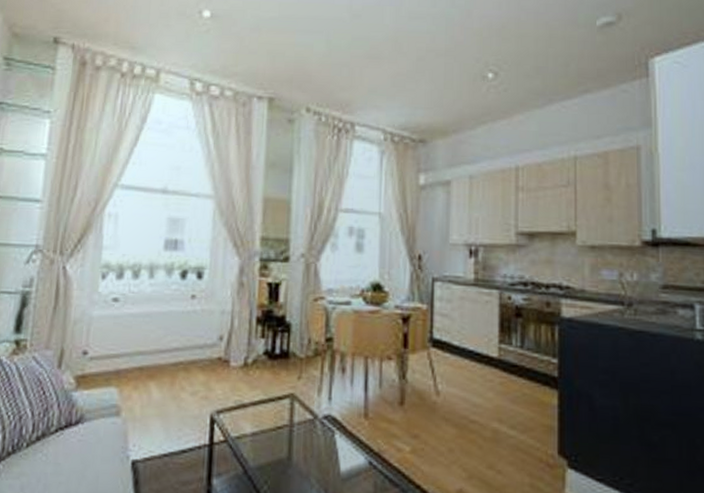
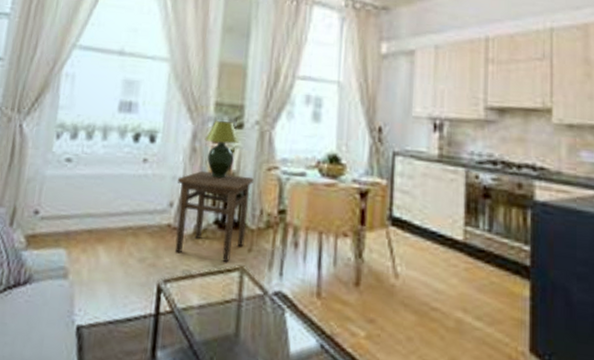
side table: none [226,304,301,392] -> present [174,170,254,263]
table lamp: none [252,255,286,311] -> present [204,121,239,179]

